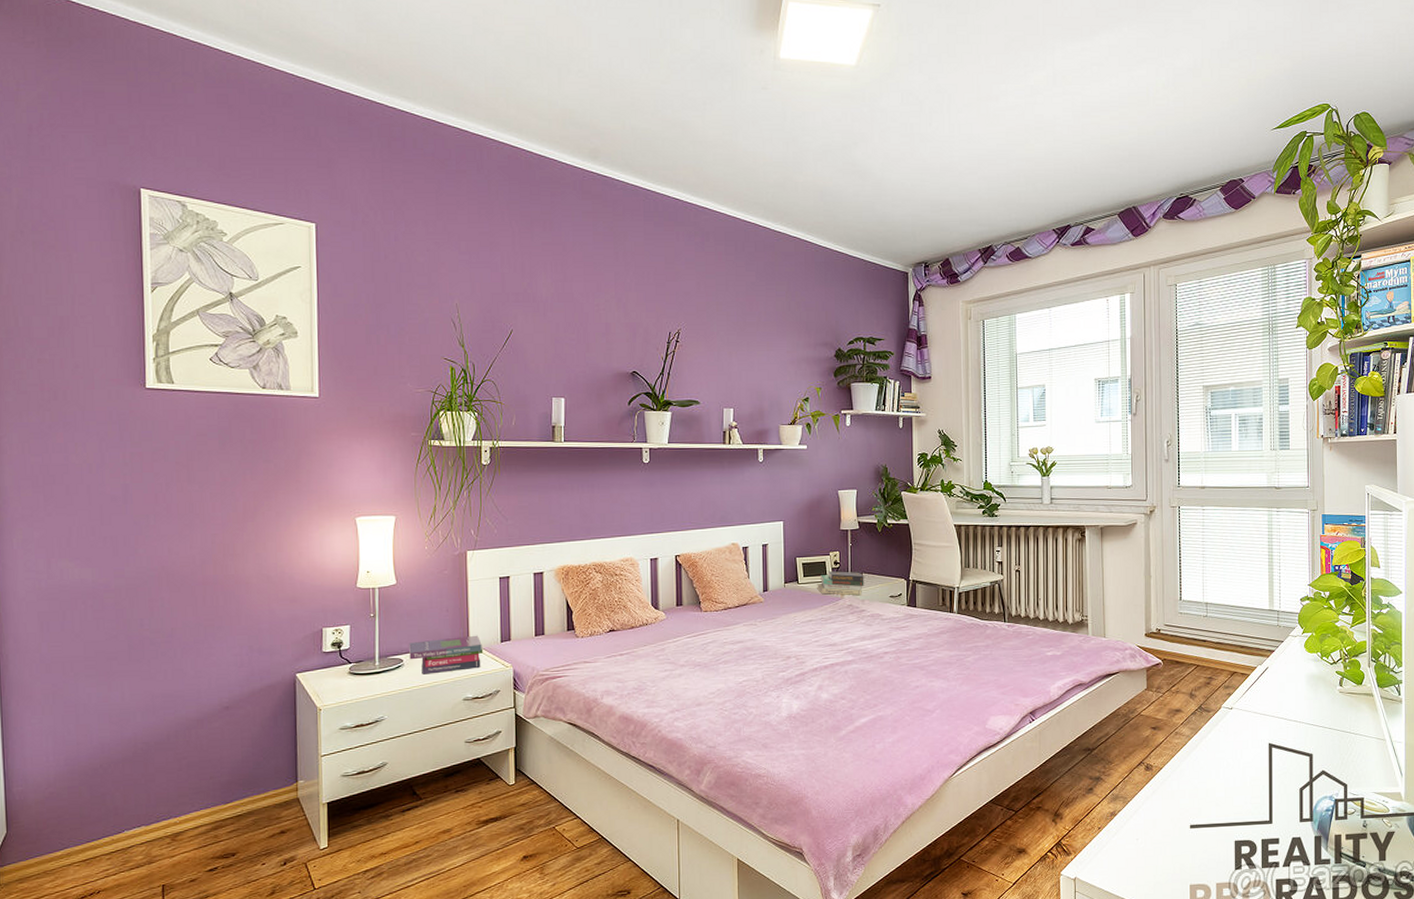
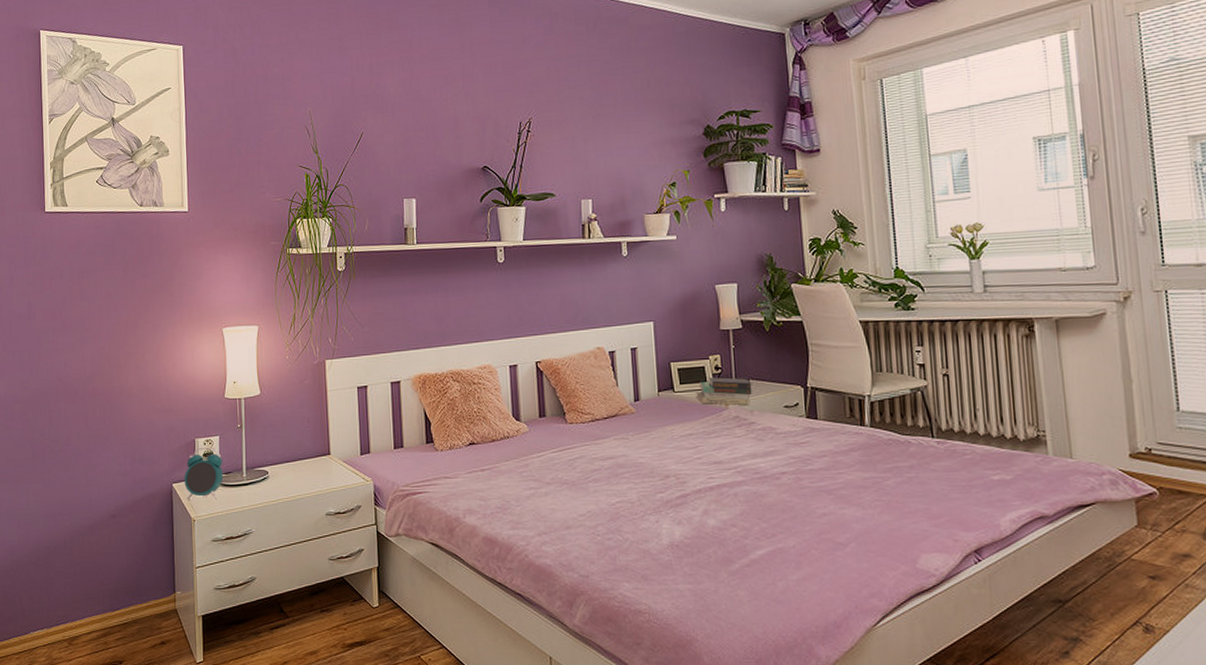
alarm clock: none [309,636,354,690] -> present [184,447,224,501]
books: present [409,635,484,675] -> none [273,447,344,487]

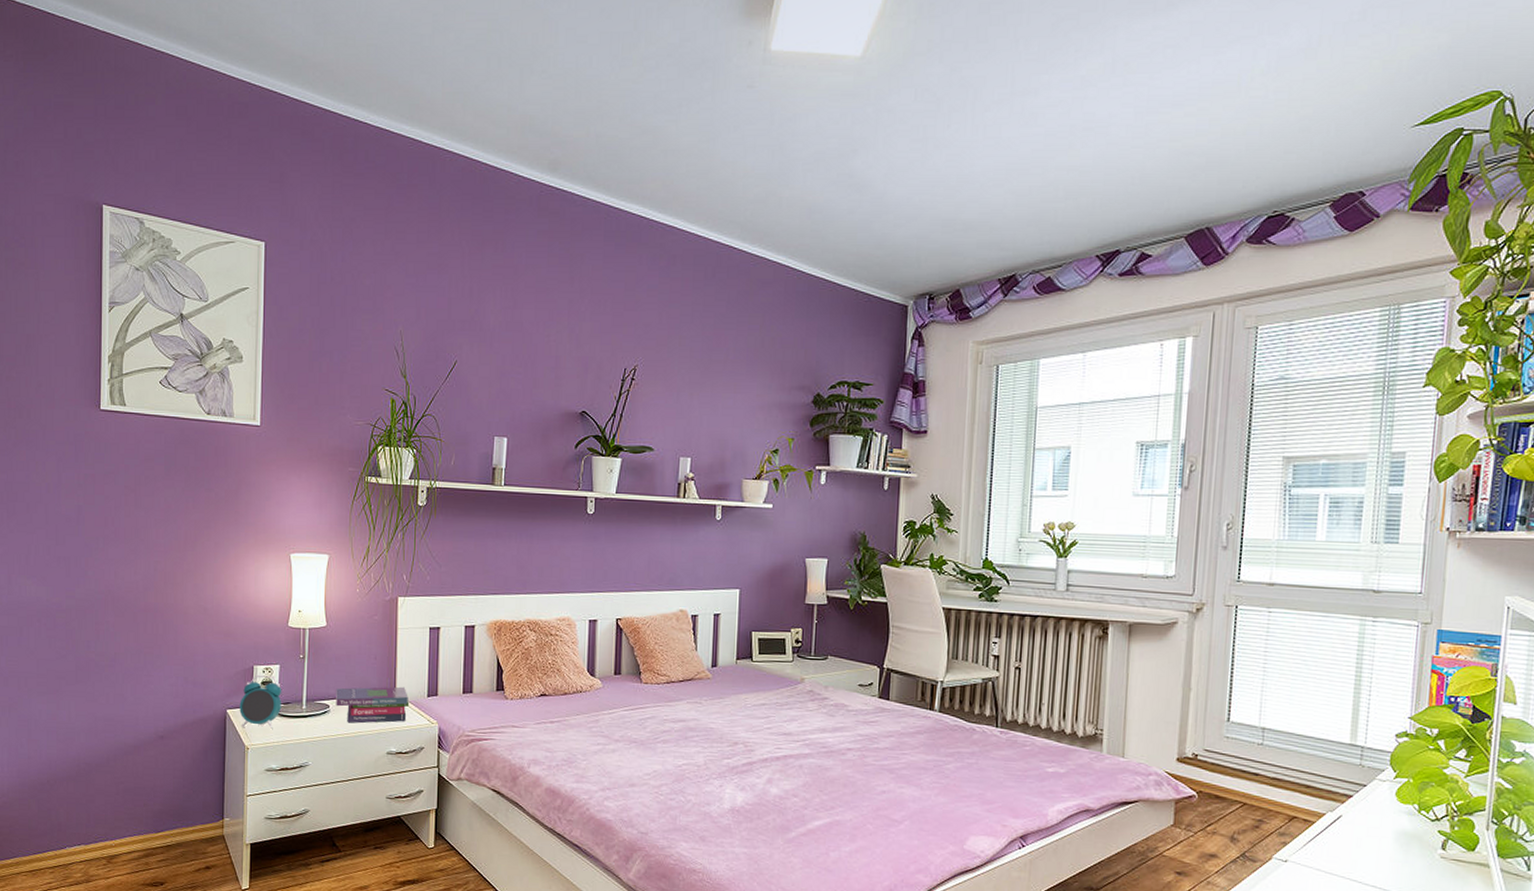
books: none [273,447,344,487] -> present [336,686,410,723]
books: present [696,377,752,406] -> none [773,650,830,681]

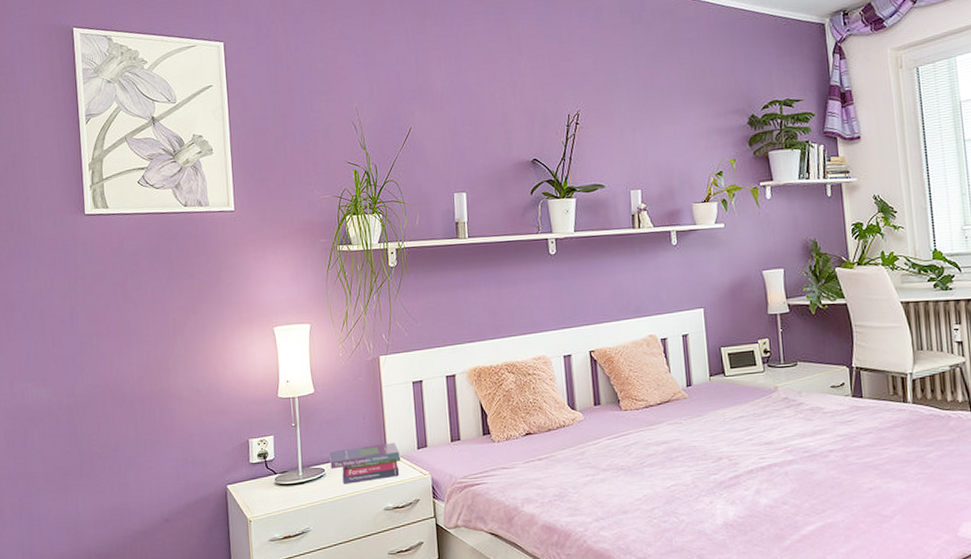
alarm clock: present [239,675,282,729] -> none [238,447,280,502]

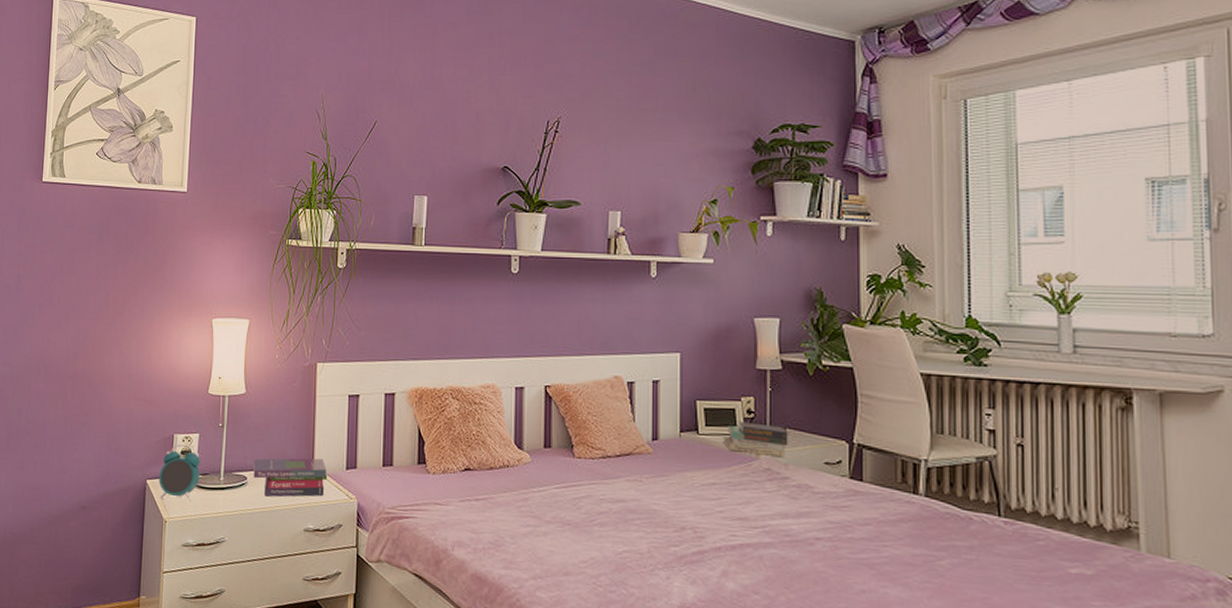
alarm clock: none [238,447,280,502] -> present [159,444,201,501]
books: none [746,360,800,387] -> present [723,422,788,458]

